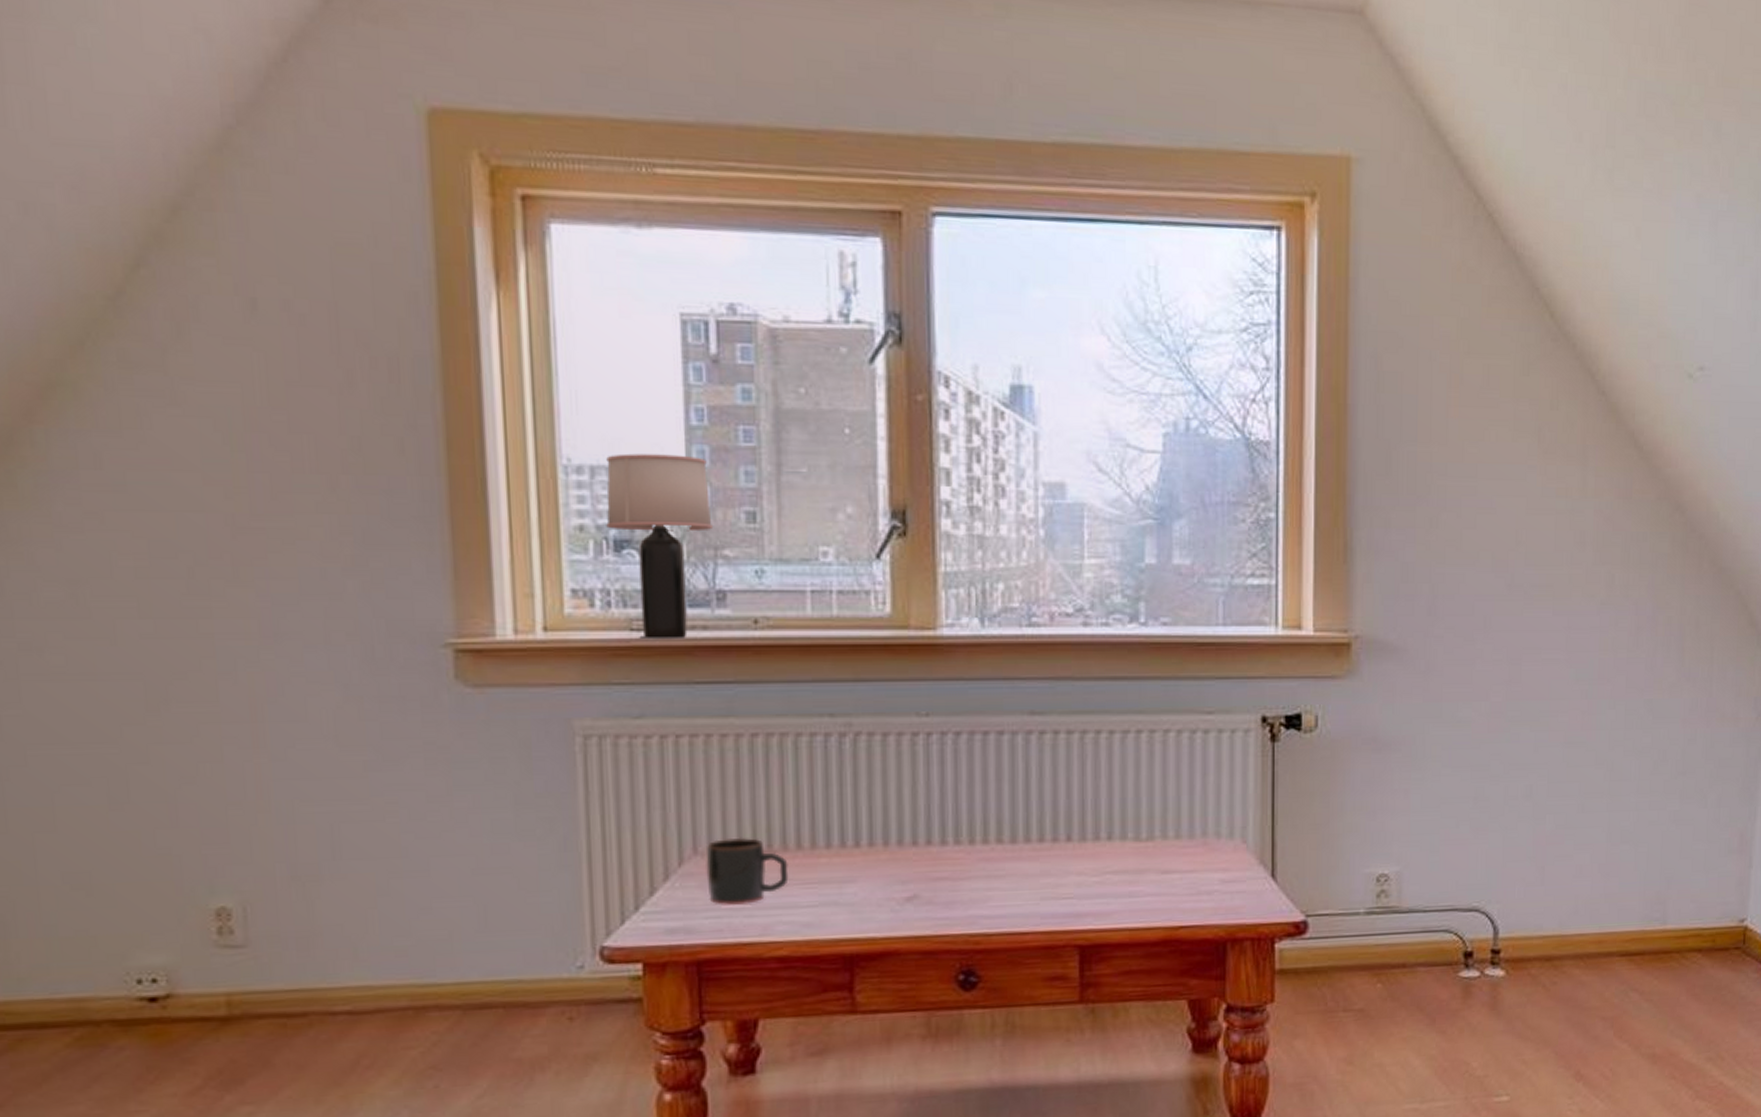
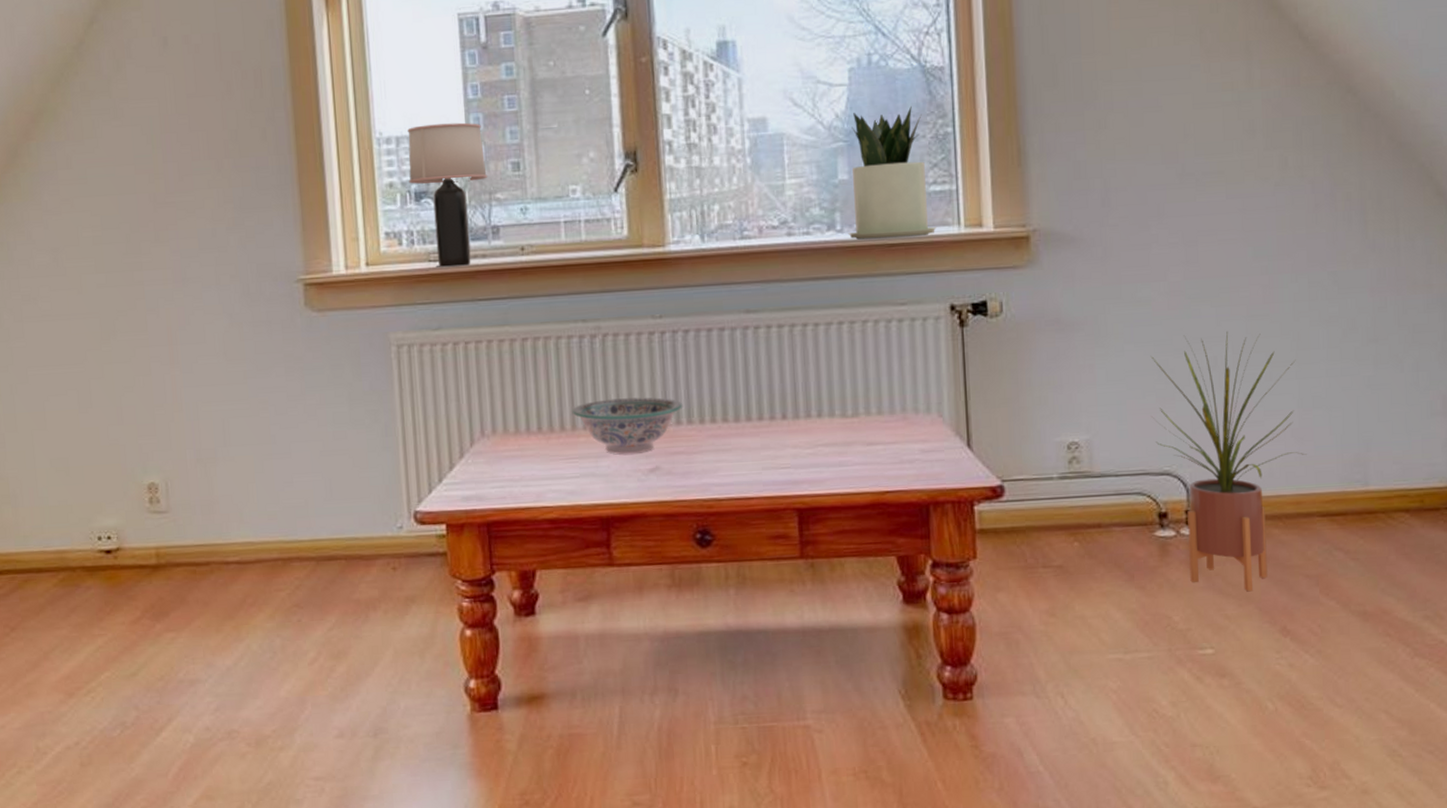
mug: present [706,837,789,905] -> none [491,422,555,477]
decorative bowl: none [811,811,950,879] -> present [572,397,683,454]
planter: none [1152,483,1252,637] -> present [848,105,936,241]
house plant: none [1464,758,1611,1035] -> present [1150,331,1307,592]

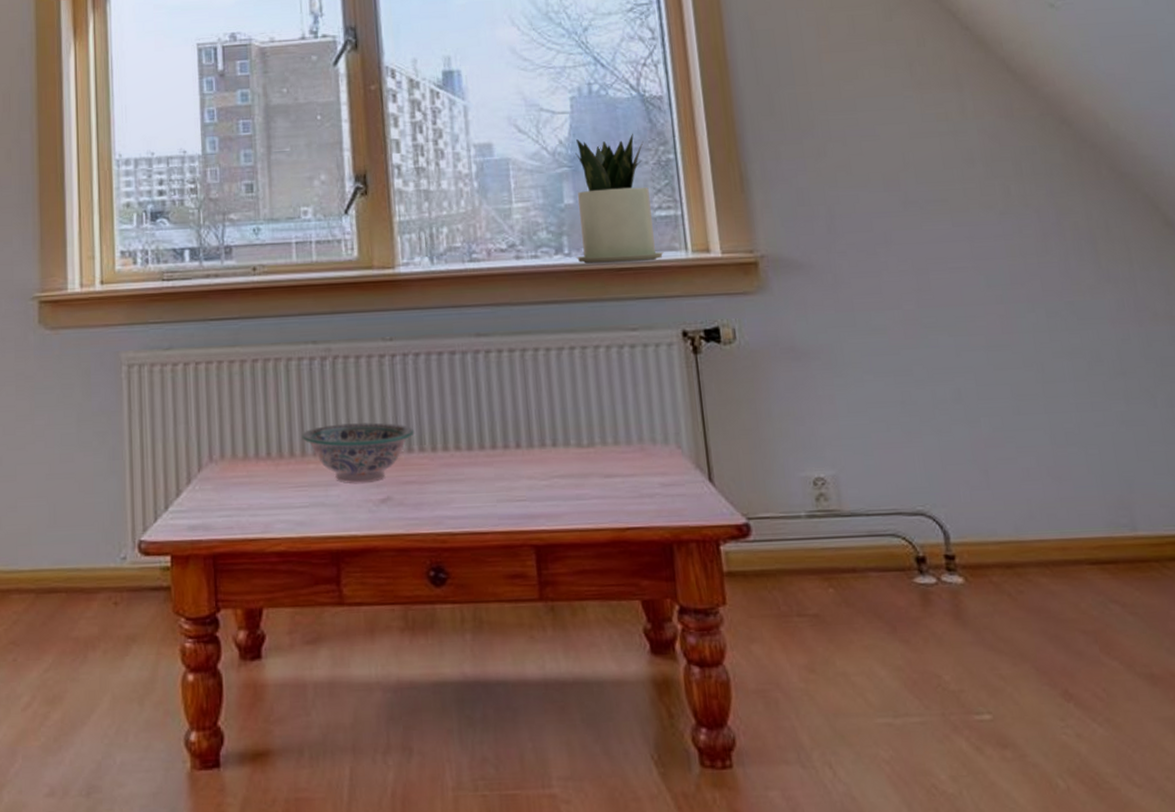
table lamp: present [407,122,488,269] -> none [145,145,222,288]
house plant: present [1150,331,1307,592] -> none [891,362,1067,649]

